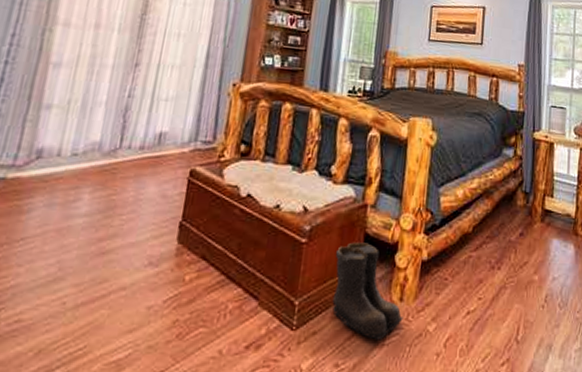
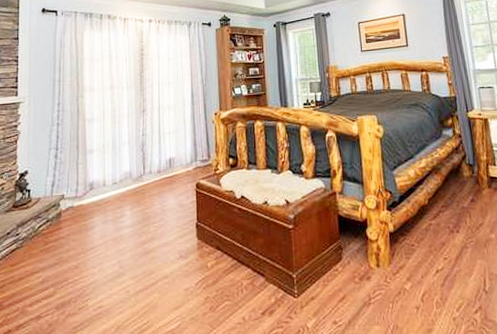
boots: present [332,242,403,340] -> none [317,223,383,300]

